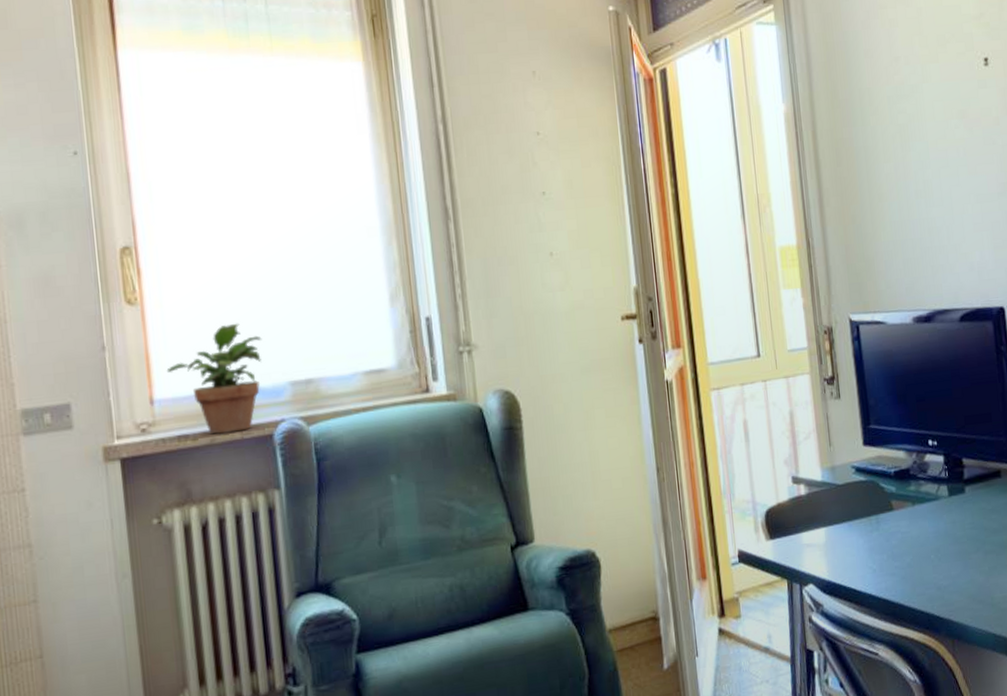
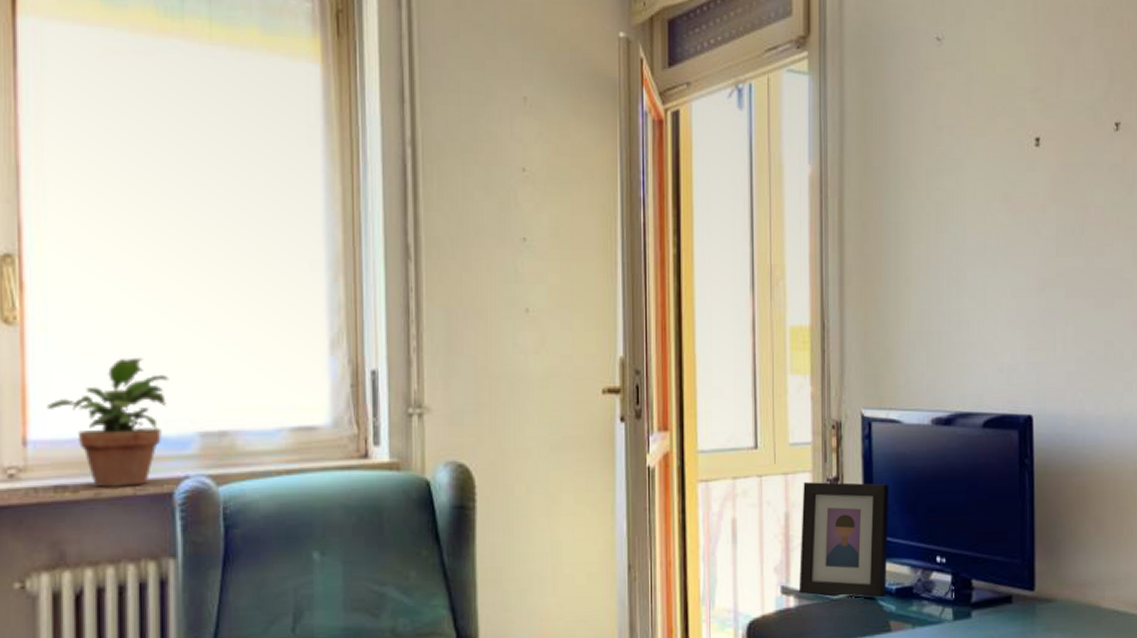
picture frame: none [803,379,886,482] -> present [798,482,889,598]

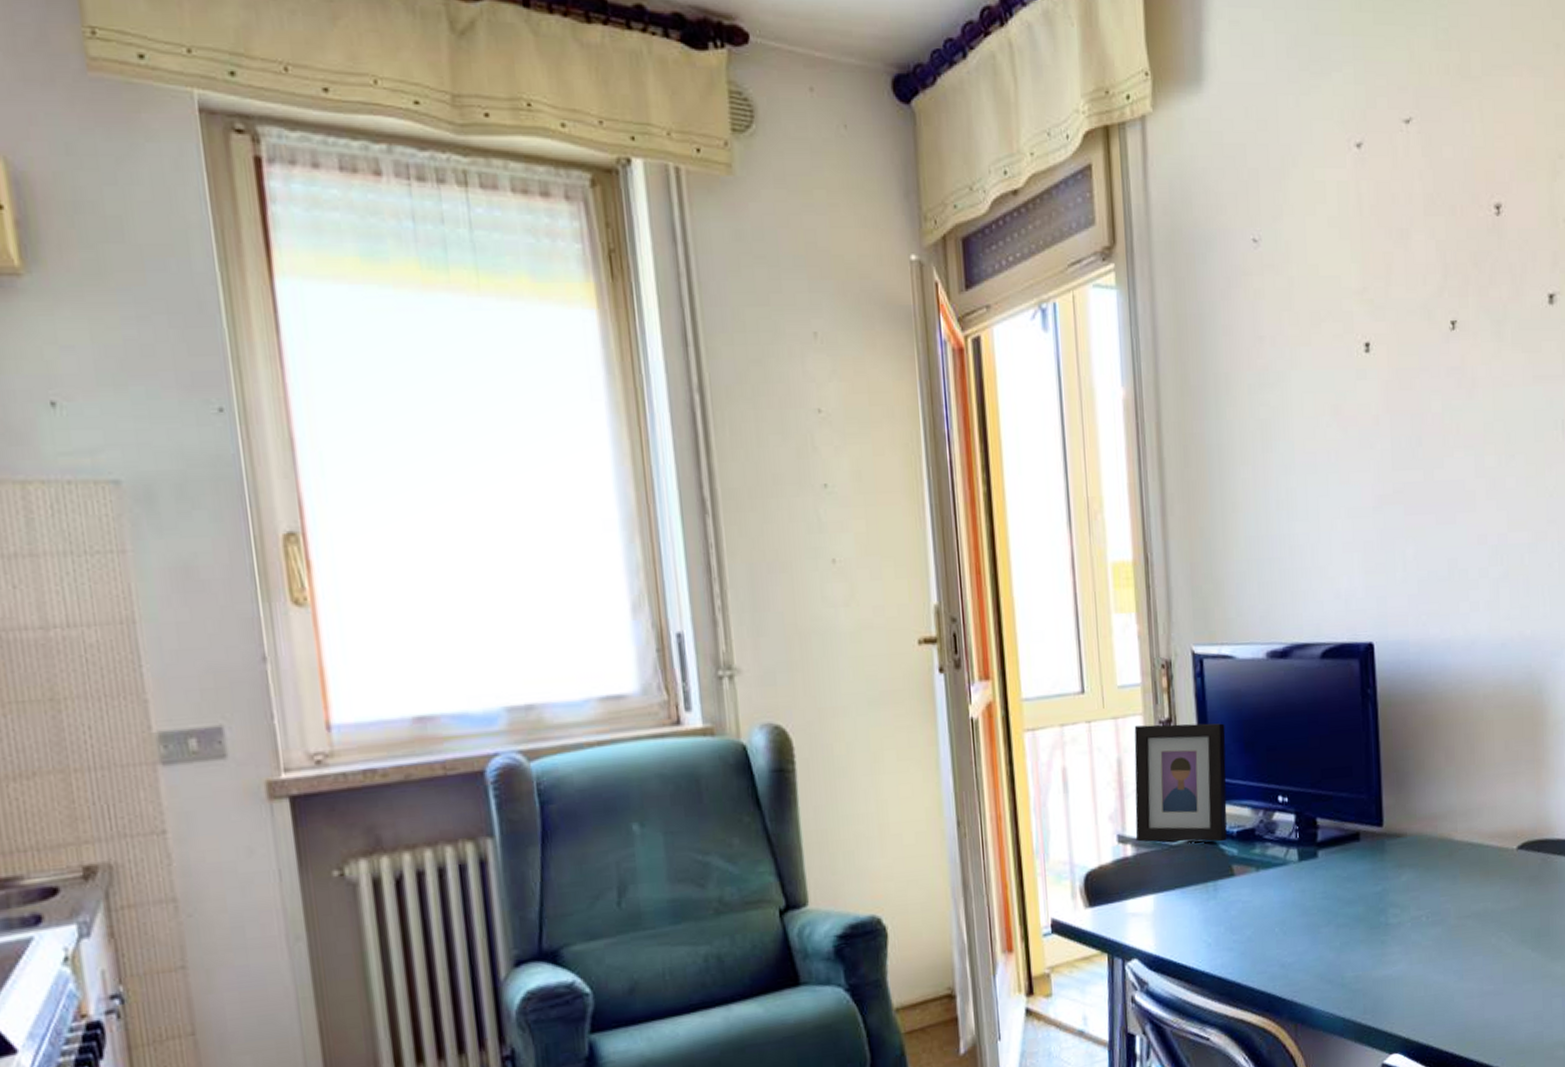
potted plant: present [46,357,169,488] -> none [346,633,470,769]

